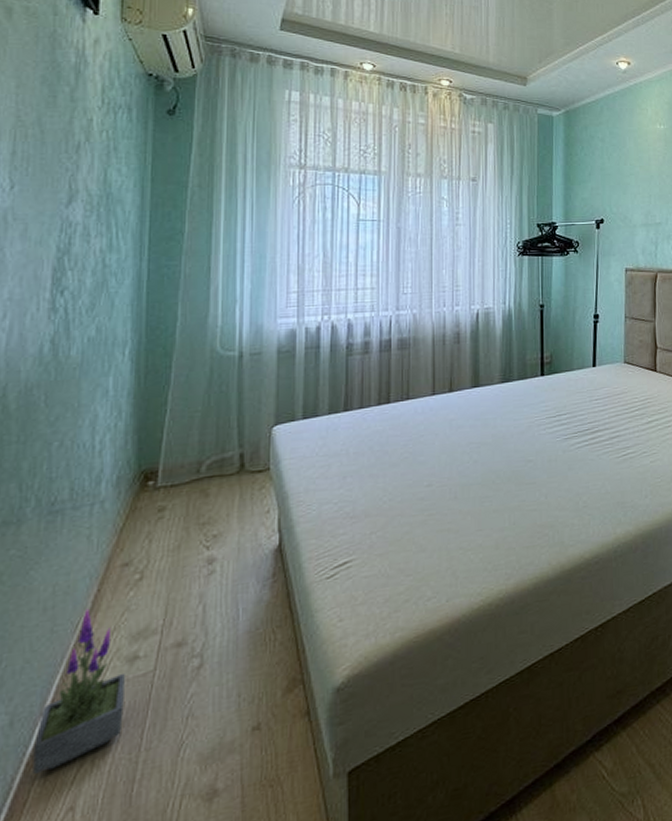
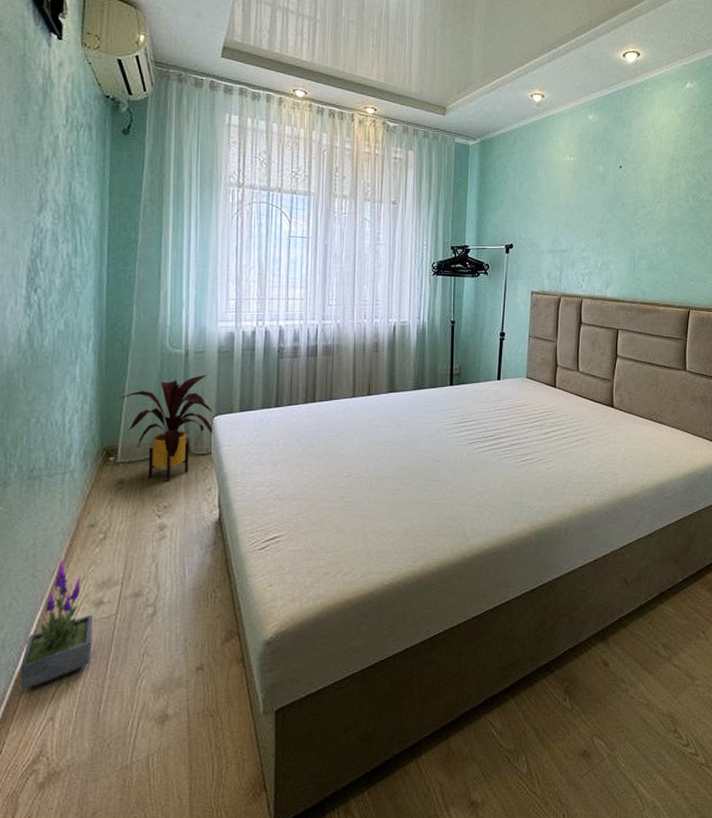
house plant: none [161,379,273,506] -> present [119,375,214,481]

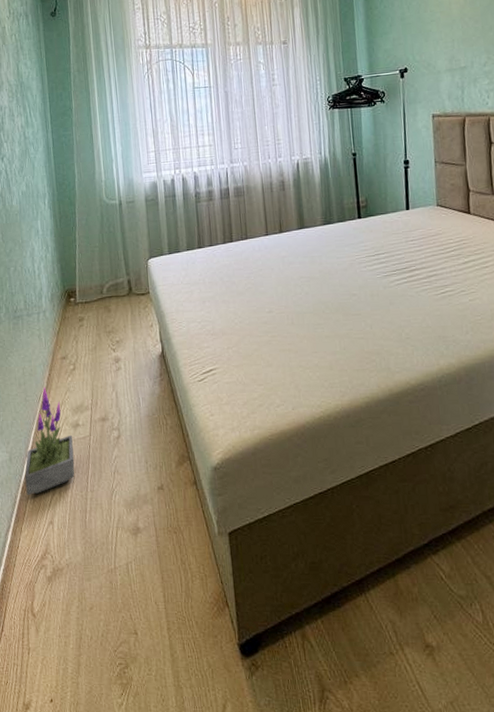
house plant: present [119,375,214,481] -> none [72,222,150,319]

